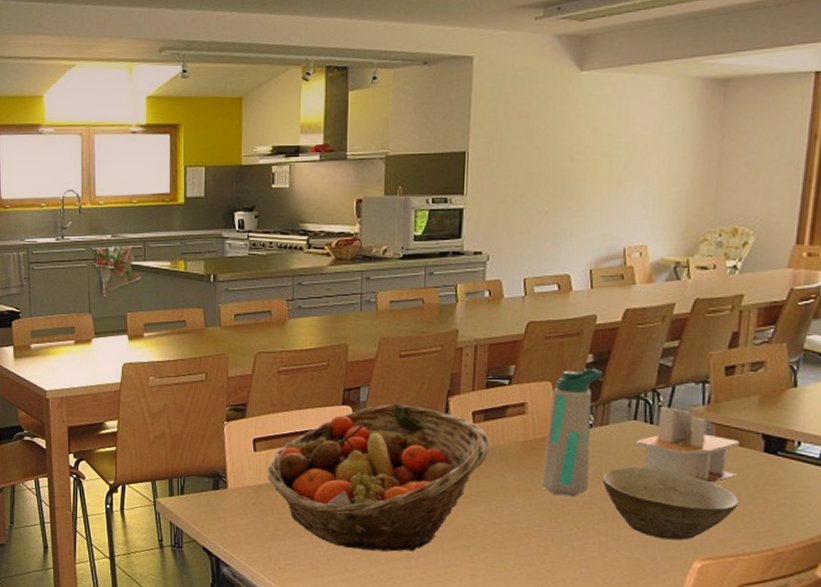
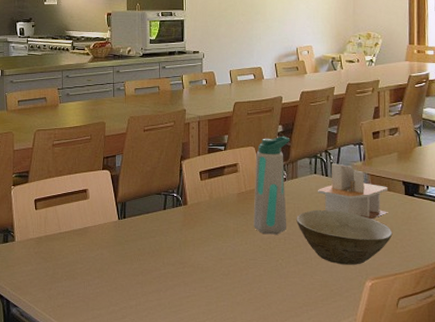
fruit basket: present [268,403,490,552] -> none [47,167,214,287]

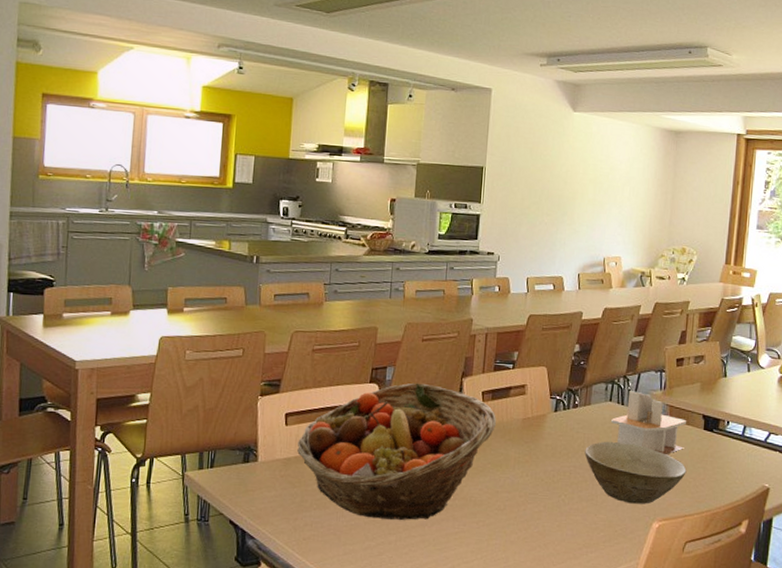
fruit basket: none [47,167,214,287] -> present [297,382,496,520]
water bottle: present [253,136,290,235] -> none [537,356,587,467]

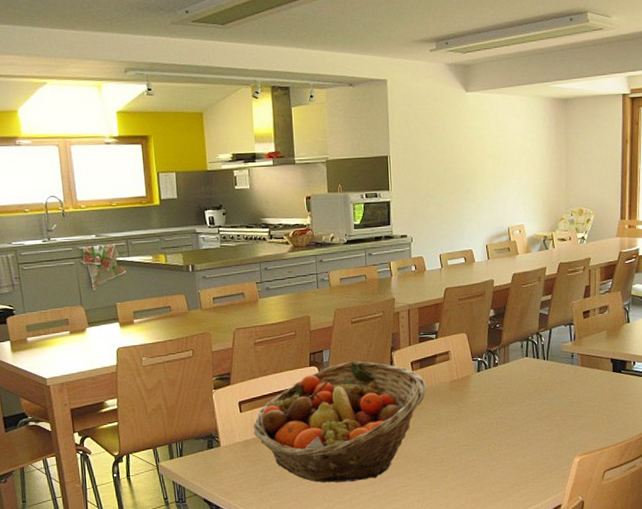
bowl: present [584,442,687,504] -> none [508,391,600,444]
napkin holder: present [611,391,687,455] -> none [529,345,597,398]

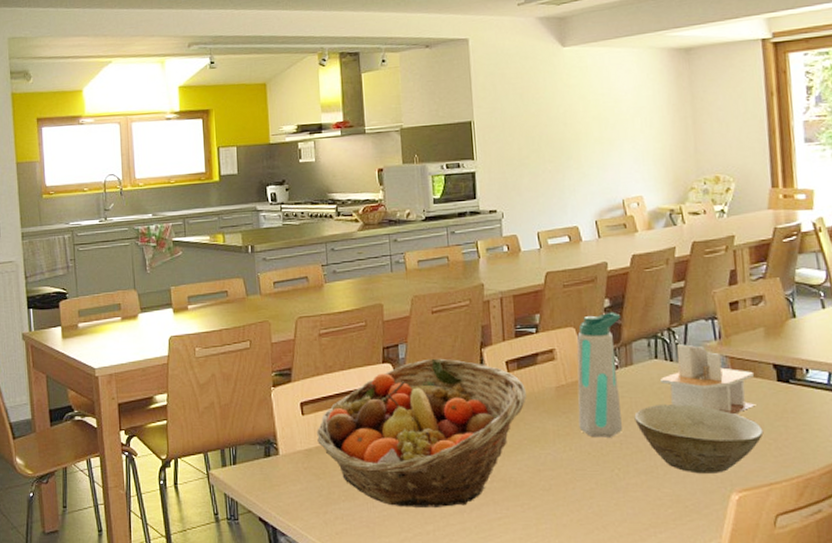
water bottle: none [466,320,502,420] -> present [576,311,623,438]
bowl: none [508,391,600,444] -> present [634,404,764,474]
napkin holder: none [529,345,597,398] -> present [661,344,756,415]

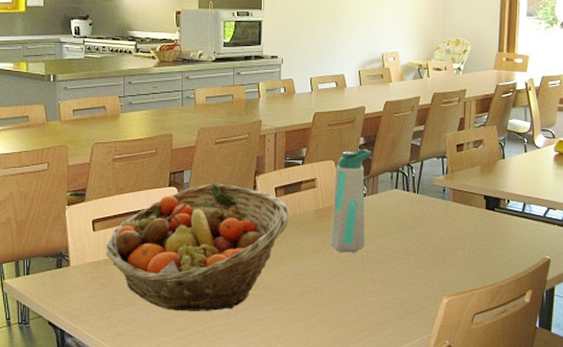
bowl: present [634,404,764,474] -> none [375,226,471,282]
napkin holder: present [661,344,756,415] -> none [398,177,470,235]

